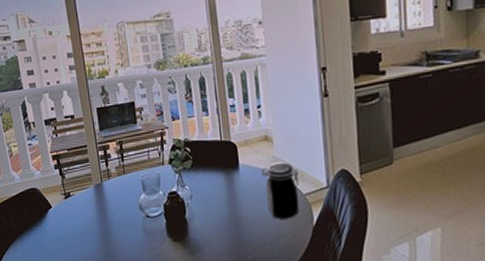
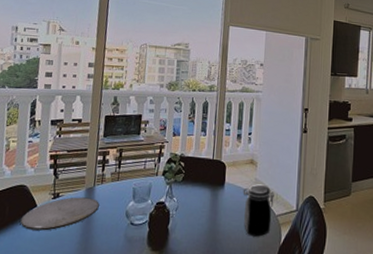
plate: none [40,194,111,230] -> present [20,197,100,231]

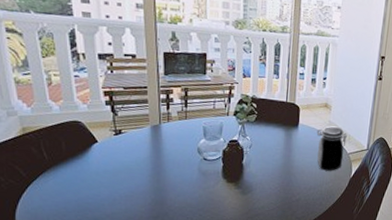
plate: present [20,197,100,231] -> none [81,133,168,165]

